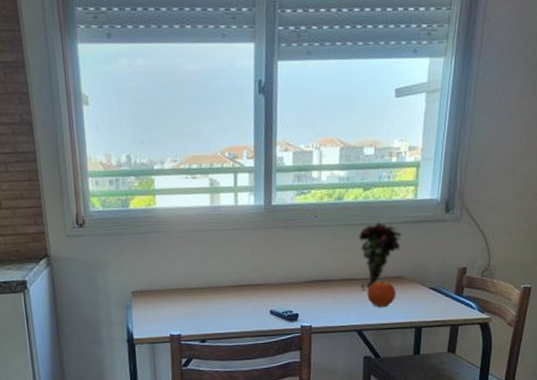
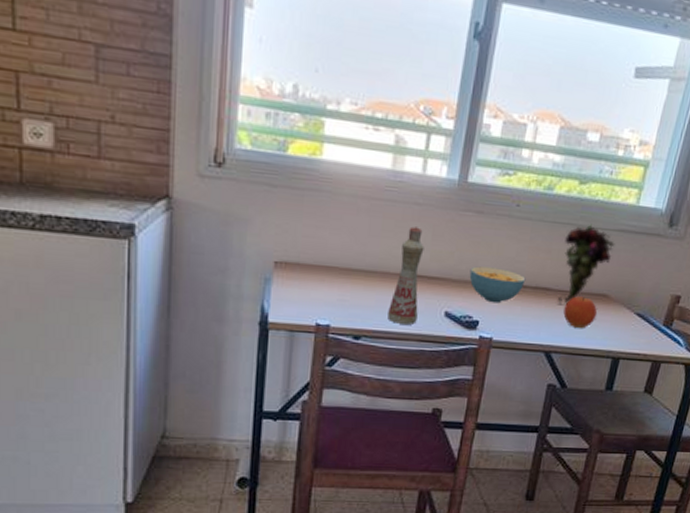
bottle: none [224,247,249,326] -> present [388,226,424,325]
cereal bowl: none [285,269,332,298] -> present [469,266,526,304]

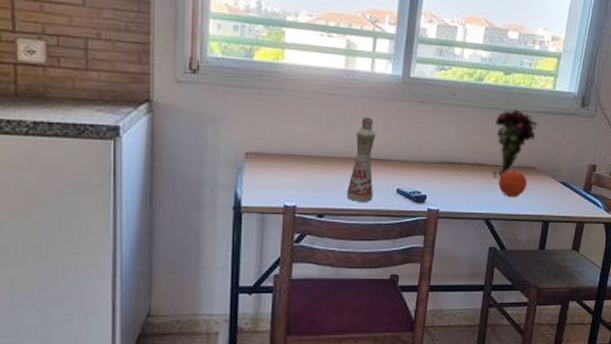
cereal bowl: present [469,266,526,304] -> none [416,148,465,179]

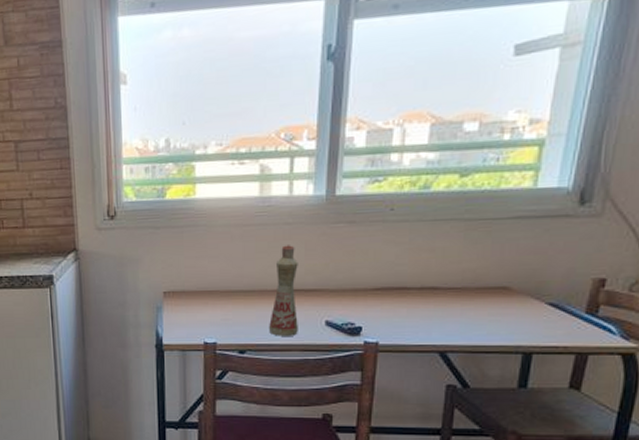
flower: present [492,108,538,177] -> none [447,216,511,302]
fruit: present [498,170,527,197] -> none [457,292,497,324]

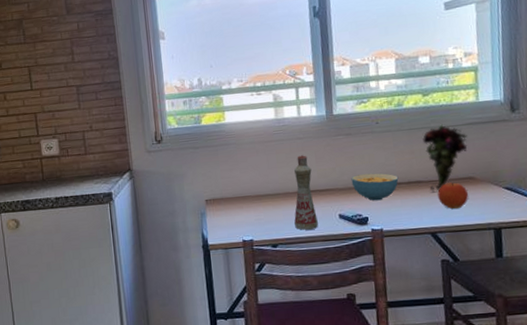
cereal bowl: none [347,273,409,308] -> present [351,173,399,201]
flower: none [447,216,511,302] -> present [423,124,468,192]
fruit: none [457,292,497,324] -> present [437,182,468,209]

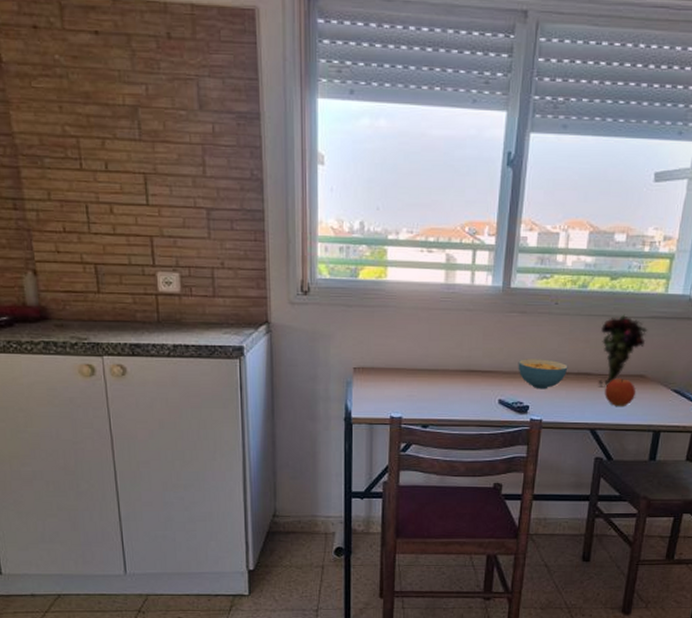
bottle: present [294,155,318,230] -> none [450,329,477,412]

